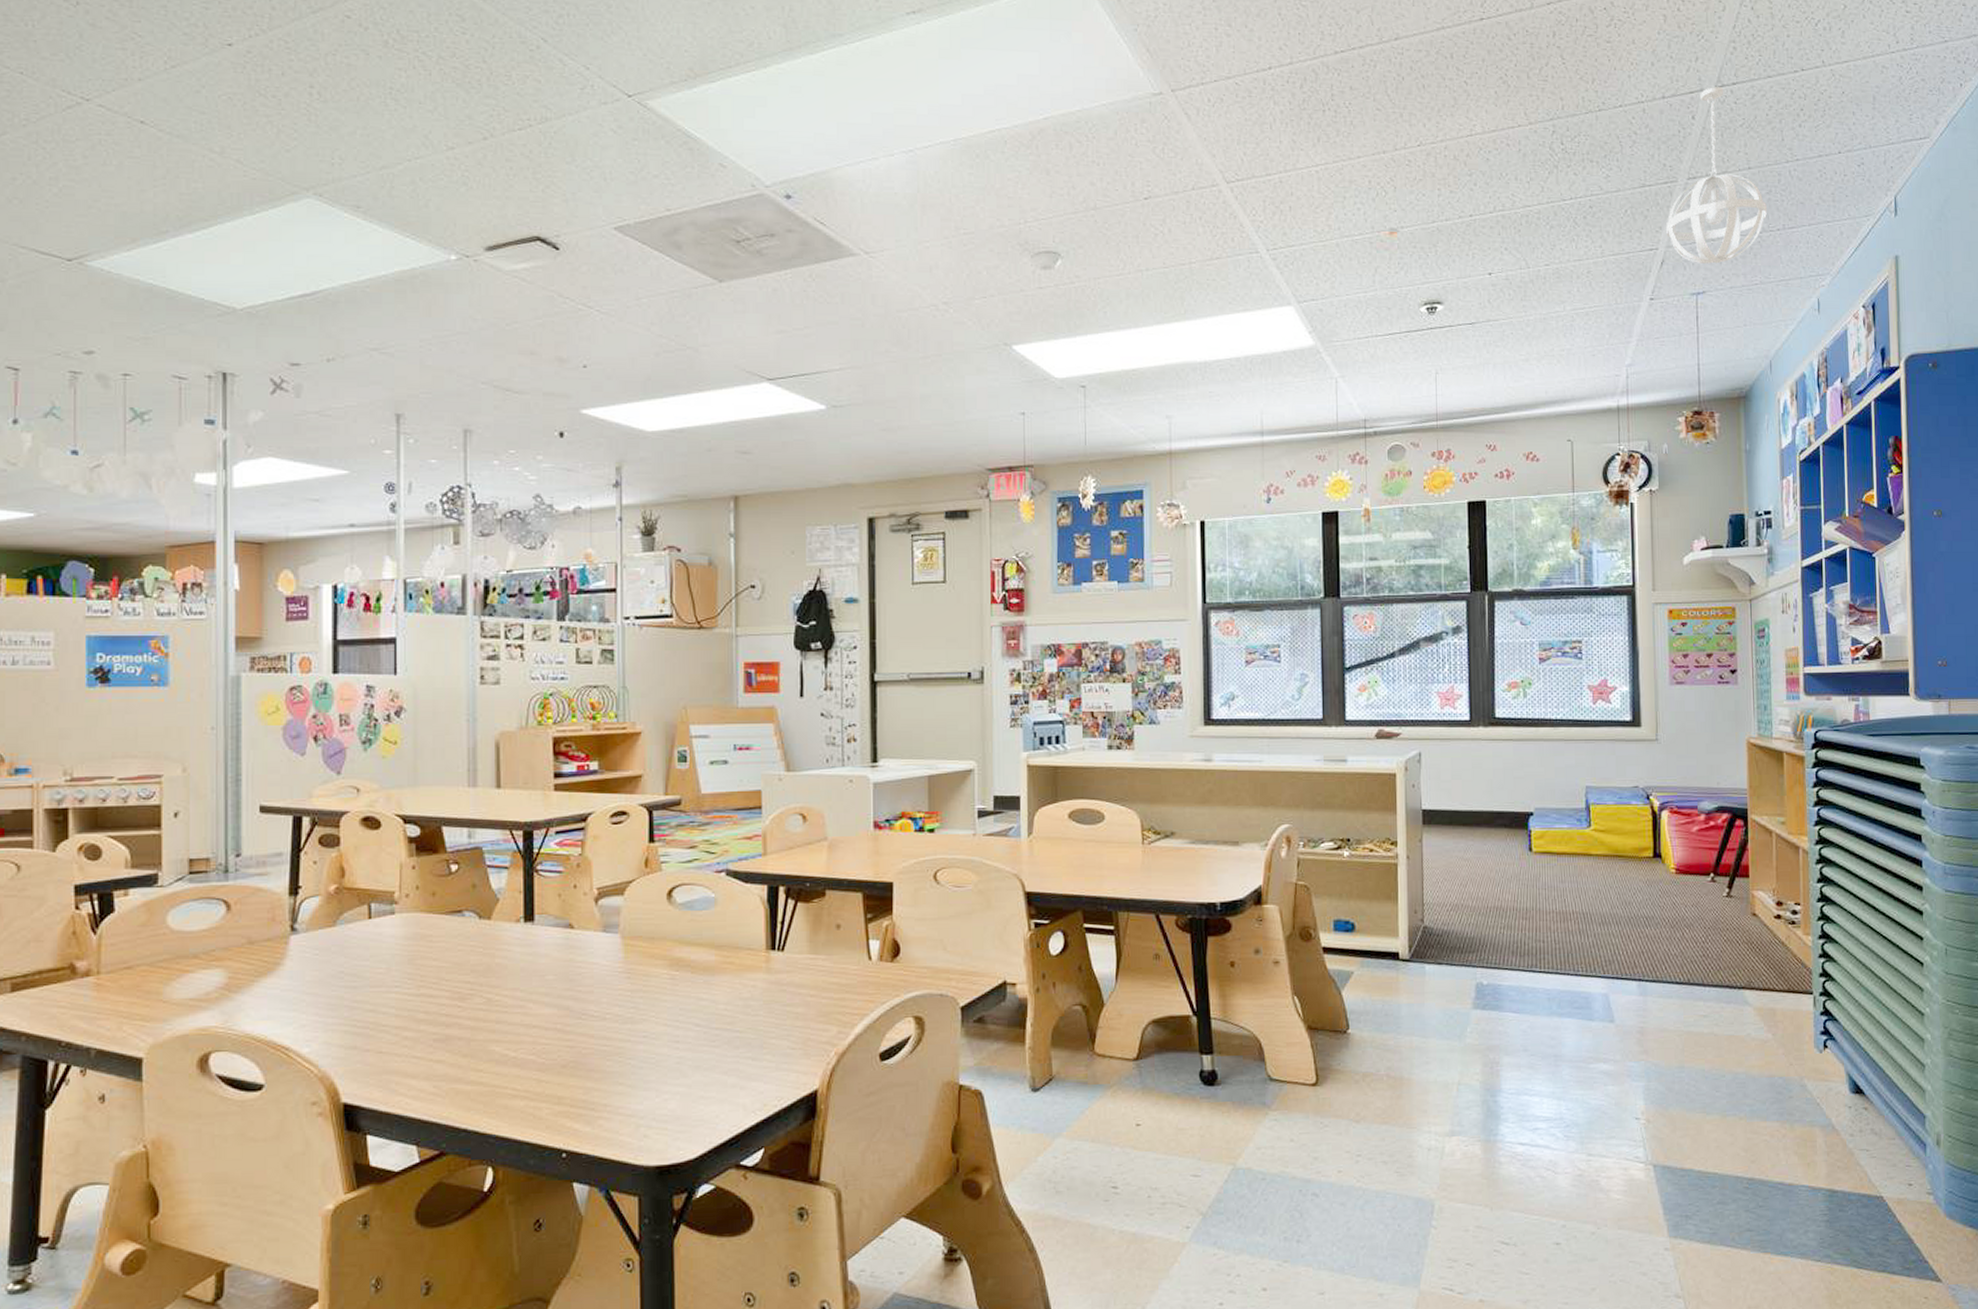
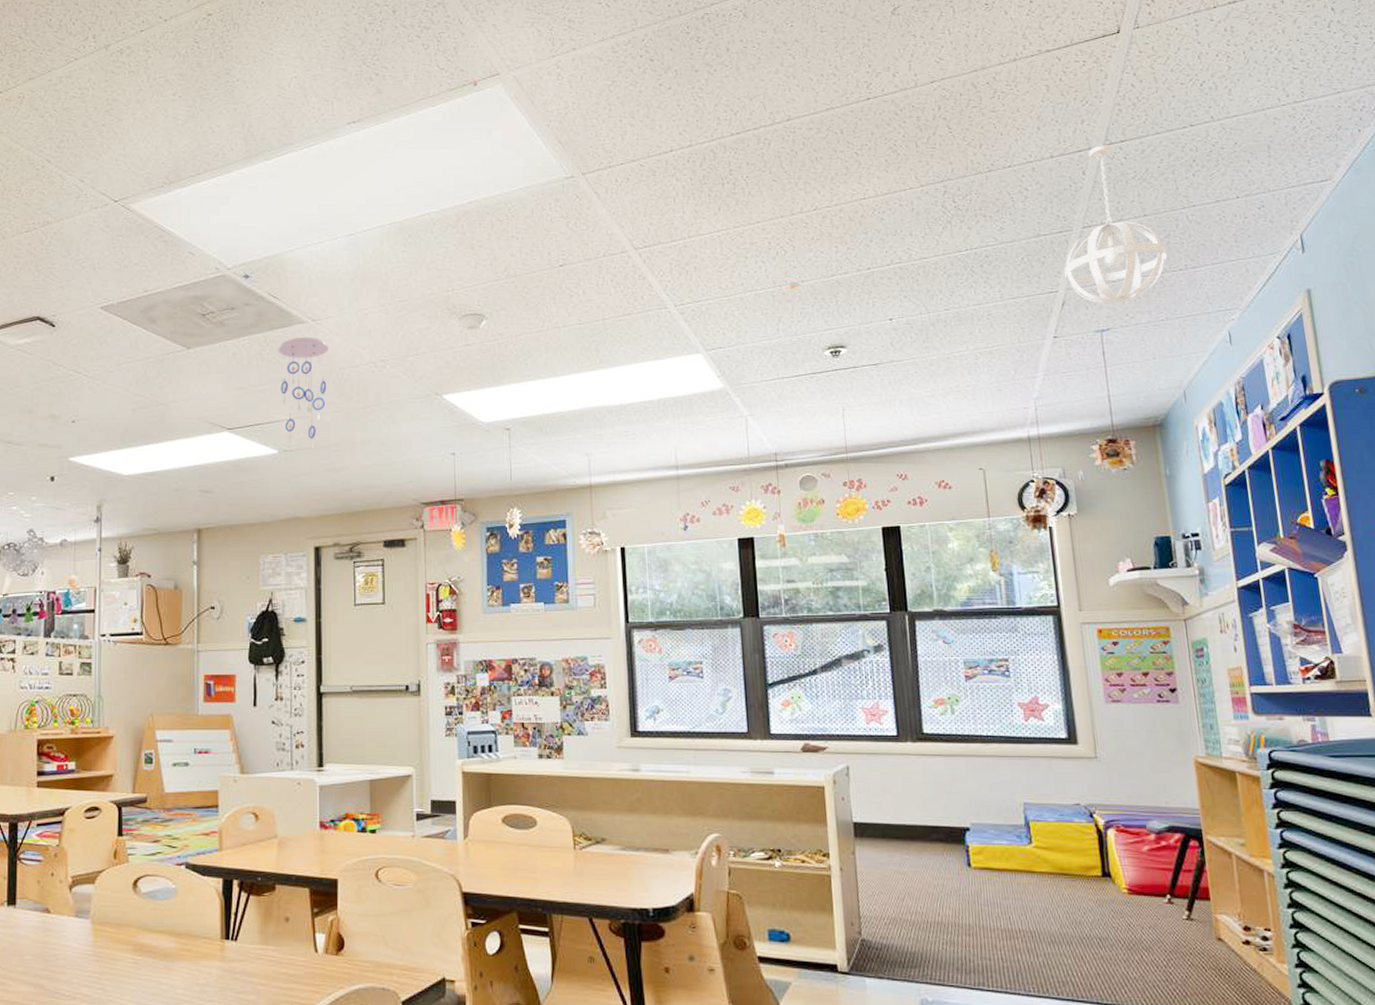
ceiling mobile: none [825,272,884,406] -> present [278,337,329,450]

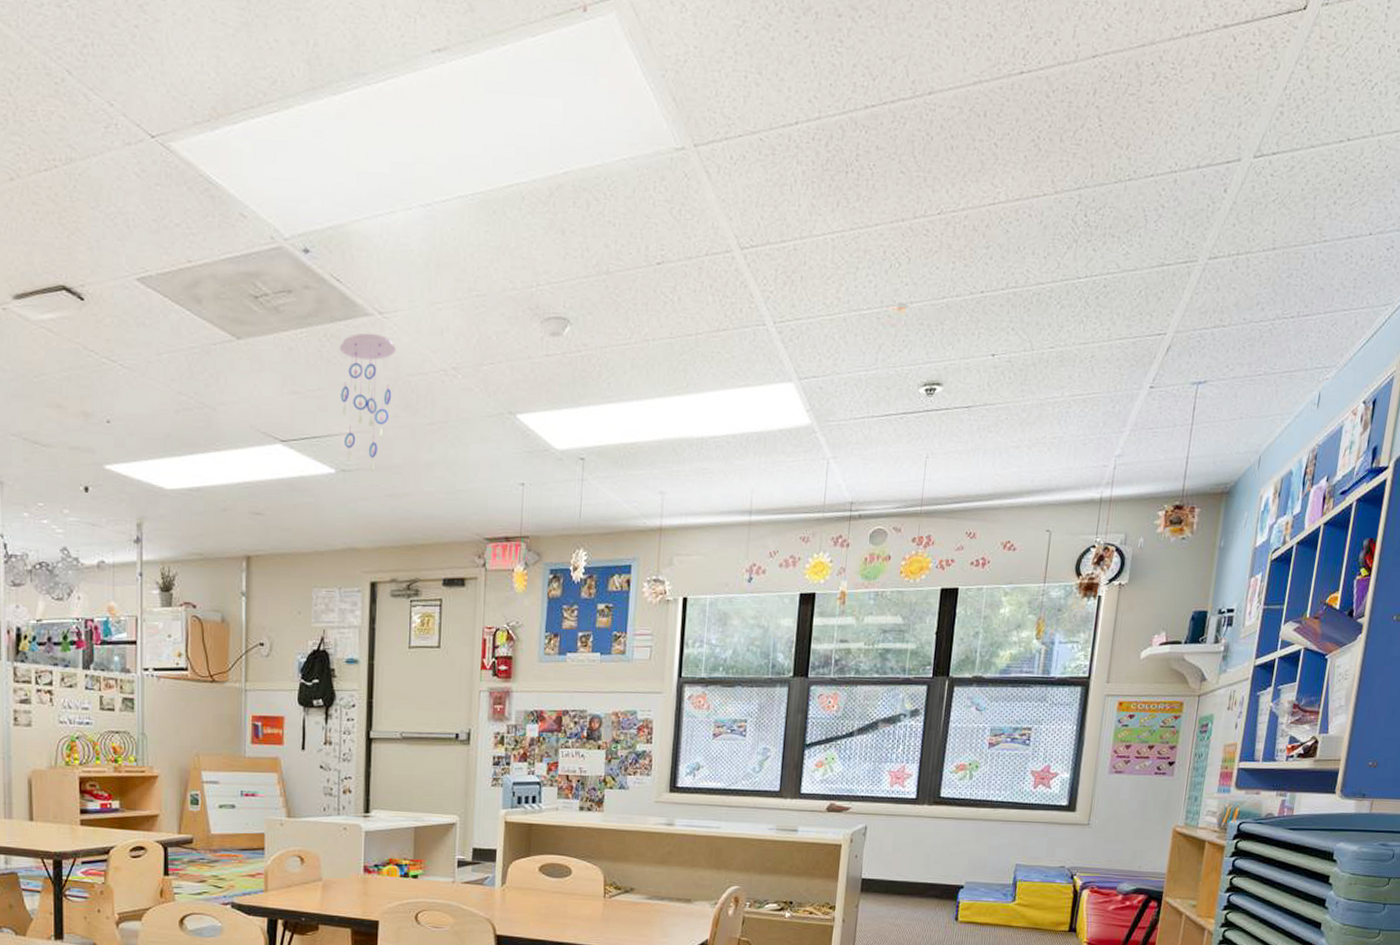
pendant light: present [1064,145,1167,303] -> none [1177,156,1285,352]

